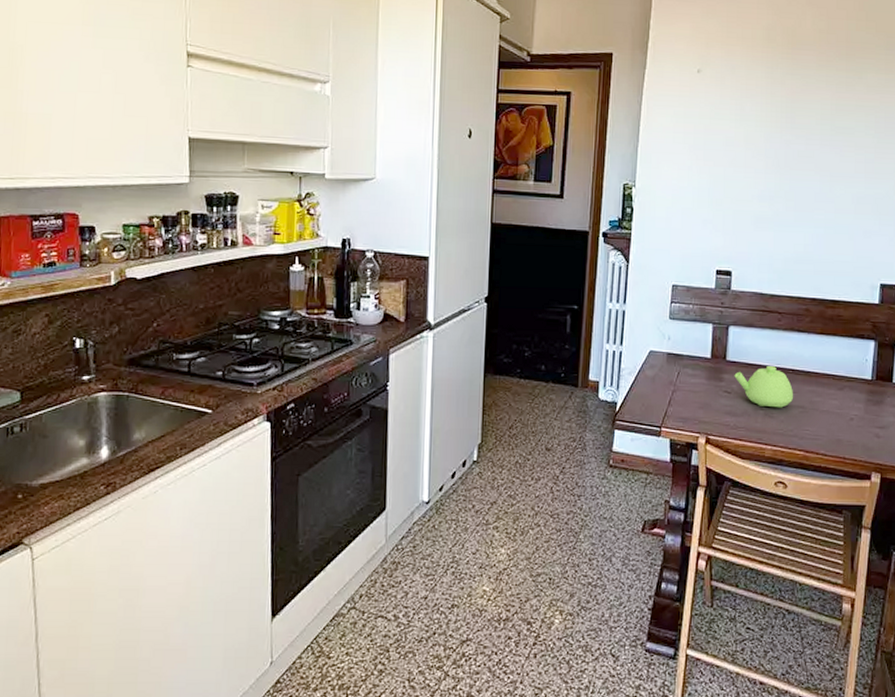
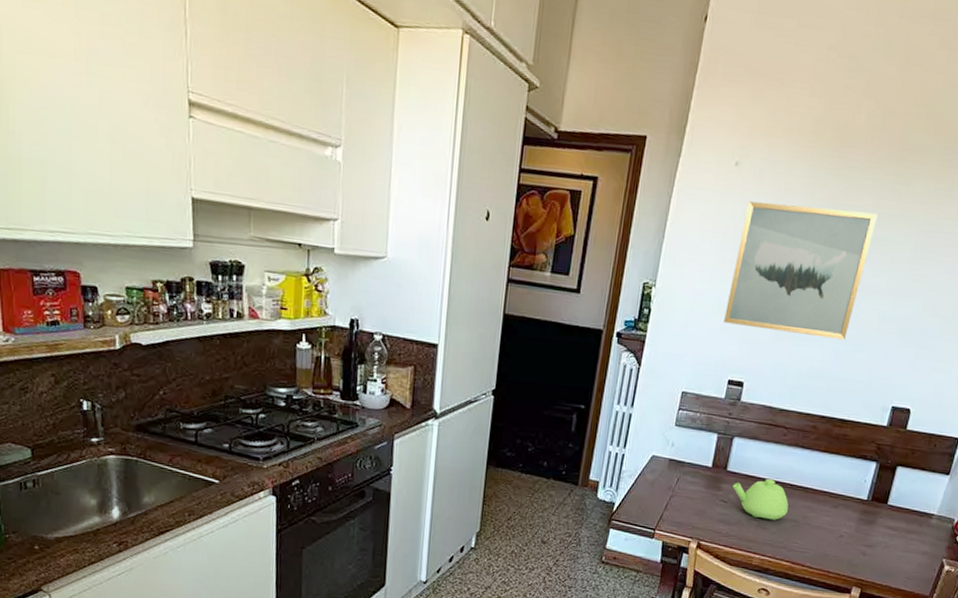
wall art: none [705,103,837,224] -> present [724,201,878,340]

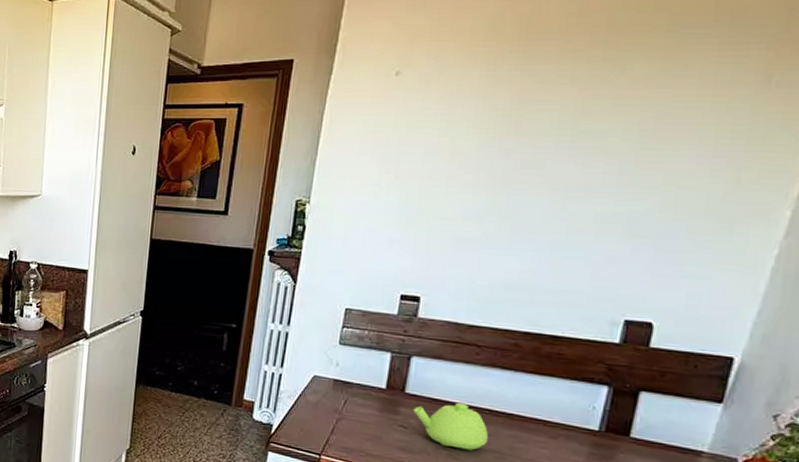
wall art: present [724,201,878,340] -> none [391,105,583,246]

